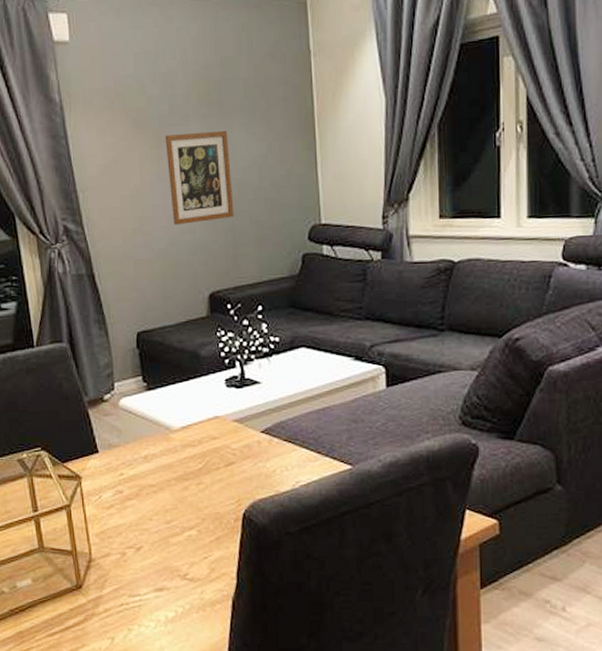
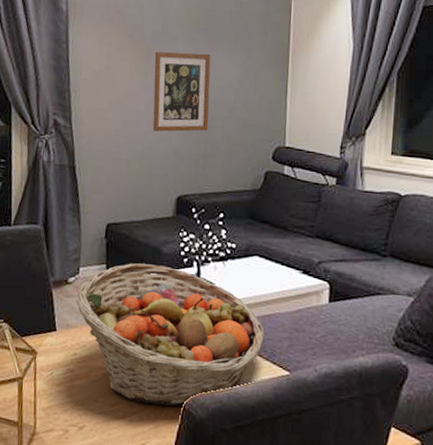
fruit basket: none [114,370,322,517] -> present [76,263,265,407]

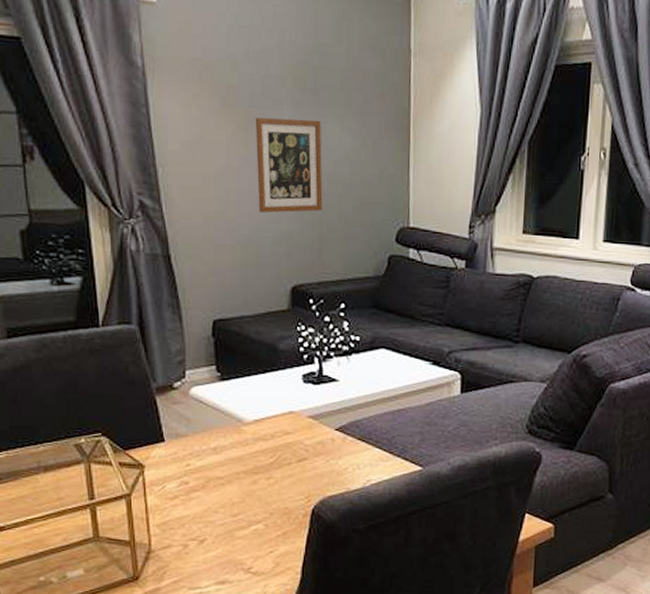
fruit basket: present [76,263,265,407] -> none [184,363,396,512]

